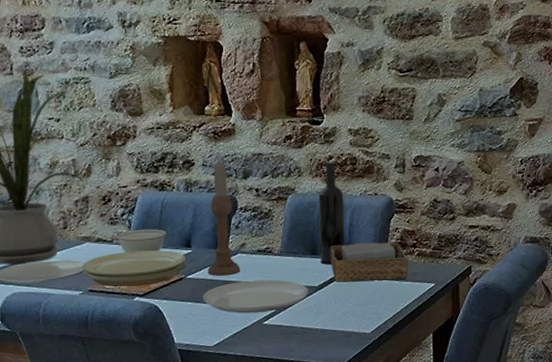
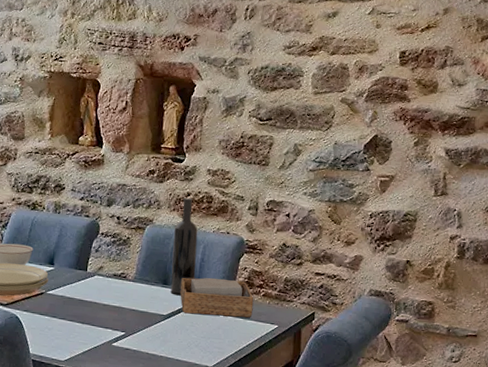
plate: present [203,280,308,313] -> none [59,302,157,334]
candlestick: present [208,162,241,276] -> none [66,189,97,295]

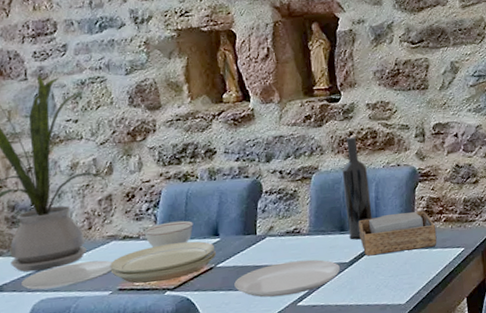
plate: none [59,302,157,334] -> present [234,259,340,297]

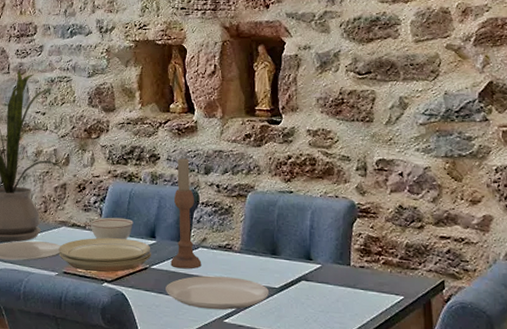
candlestick: none [235,148,271,262] -> present [170,157,202,269]
wine bottle: present [341,136,373,240] -> none [277,160,306,267]
napkin holder: present [358,211,437,256] -> none [290,245,374,289]

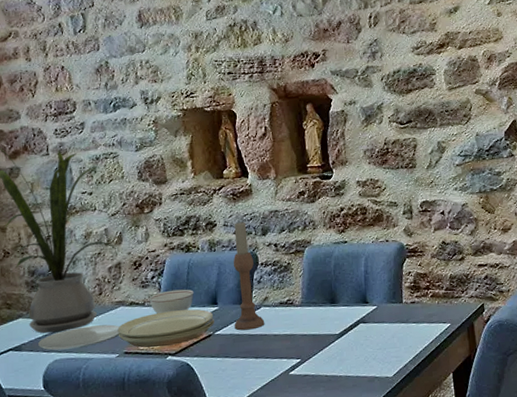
plate: present [166,275,268,310] -> none [231,330,330,366]

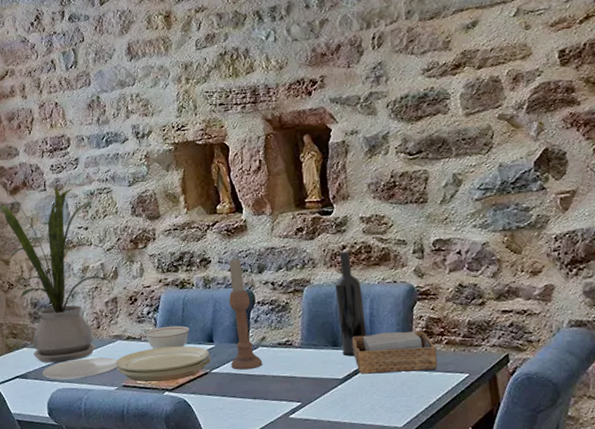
wine bottle: none [333,212,362,312] -> present [334,250,367,356]
napkin holder: none [347,286,424,329] -> present [351,331,438,374]

